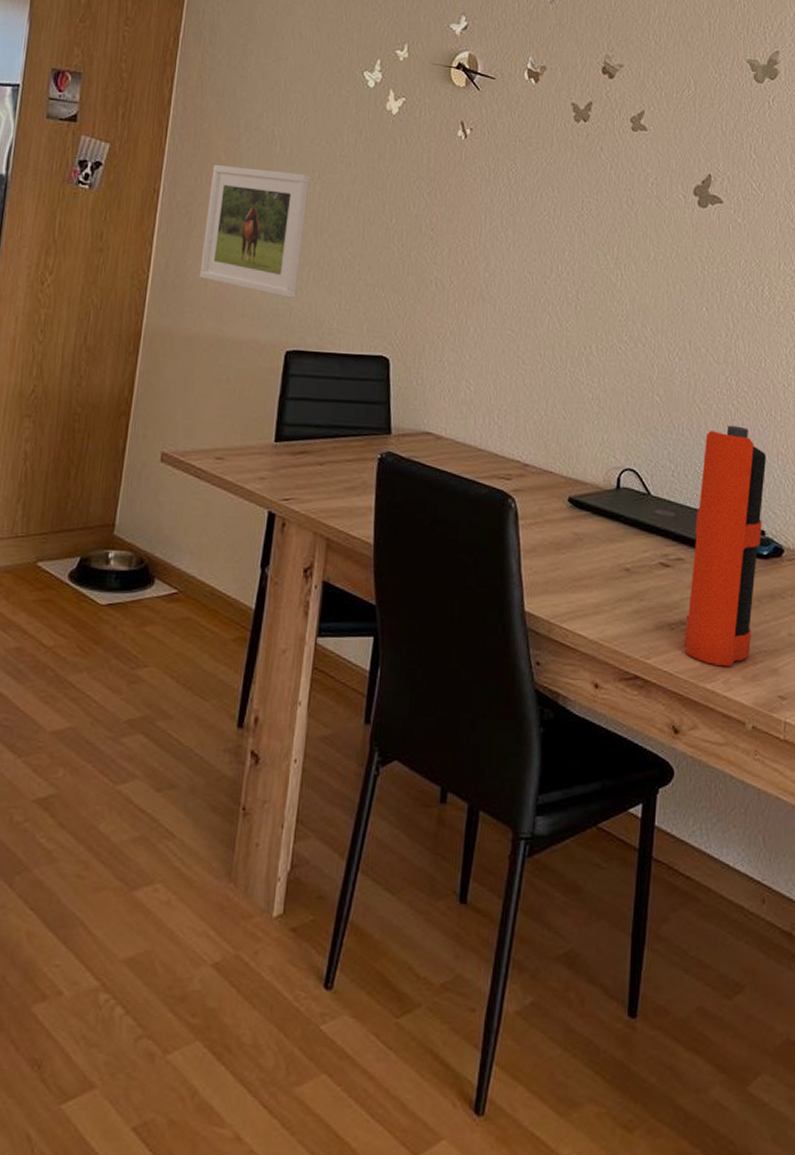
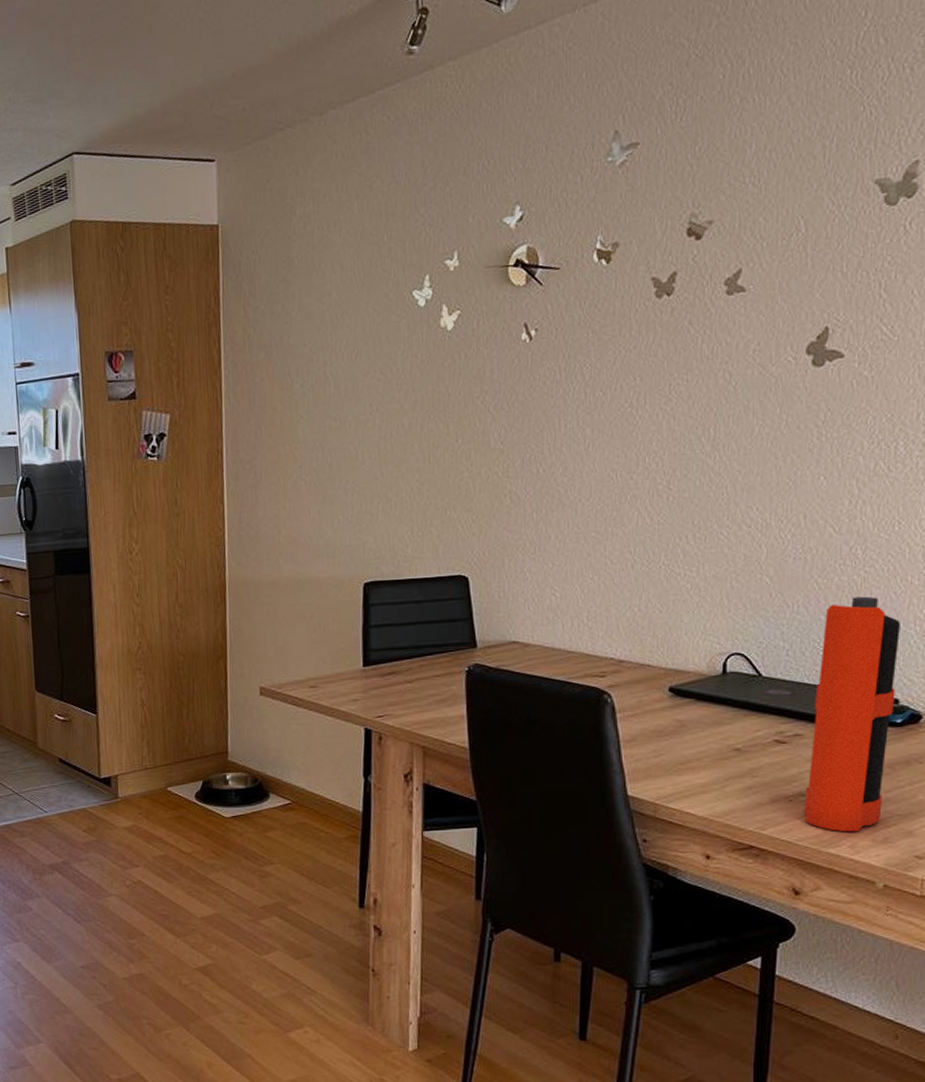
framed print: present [199,165,311,298] -> none [270,409,369,533]

